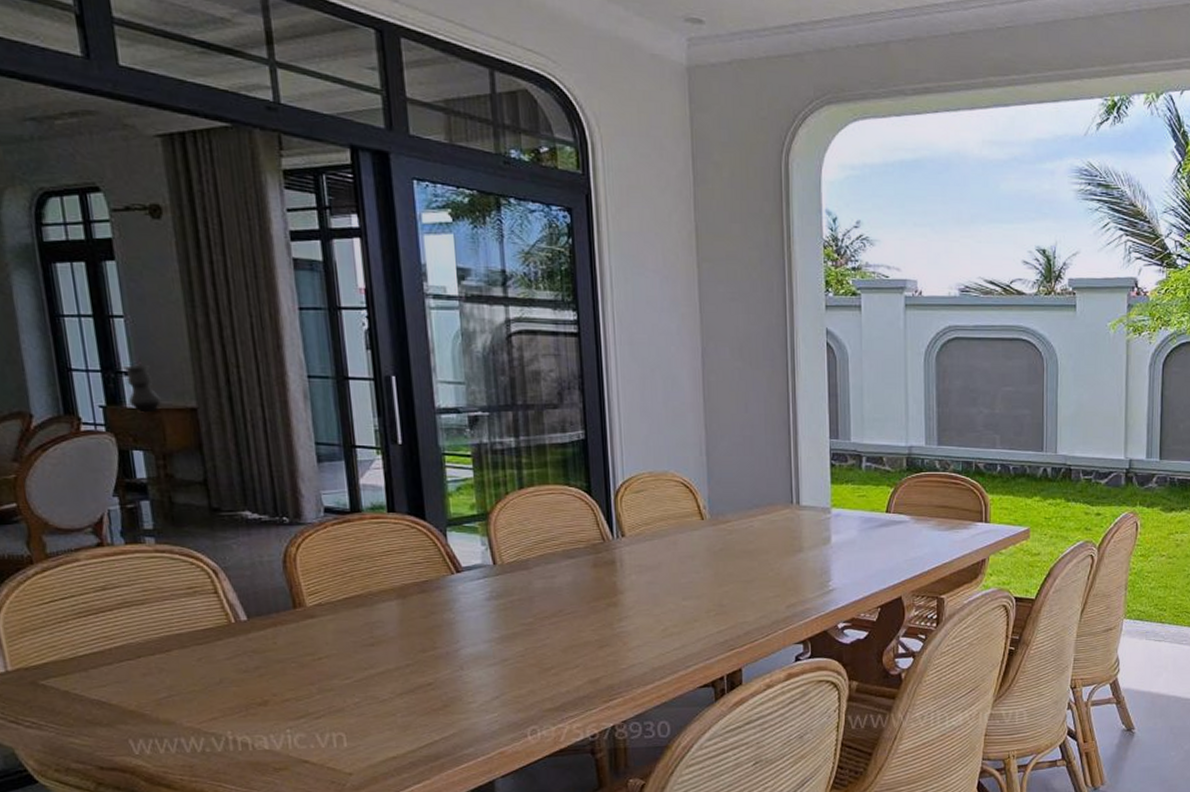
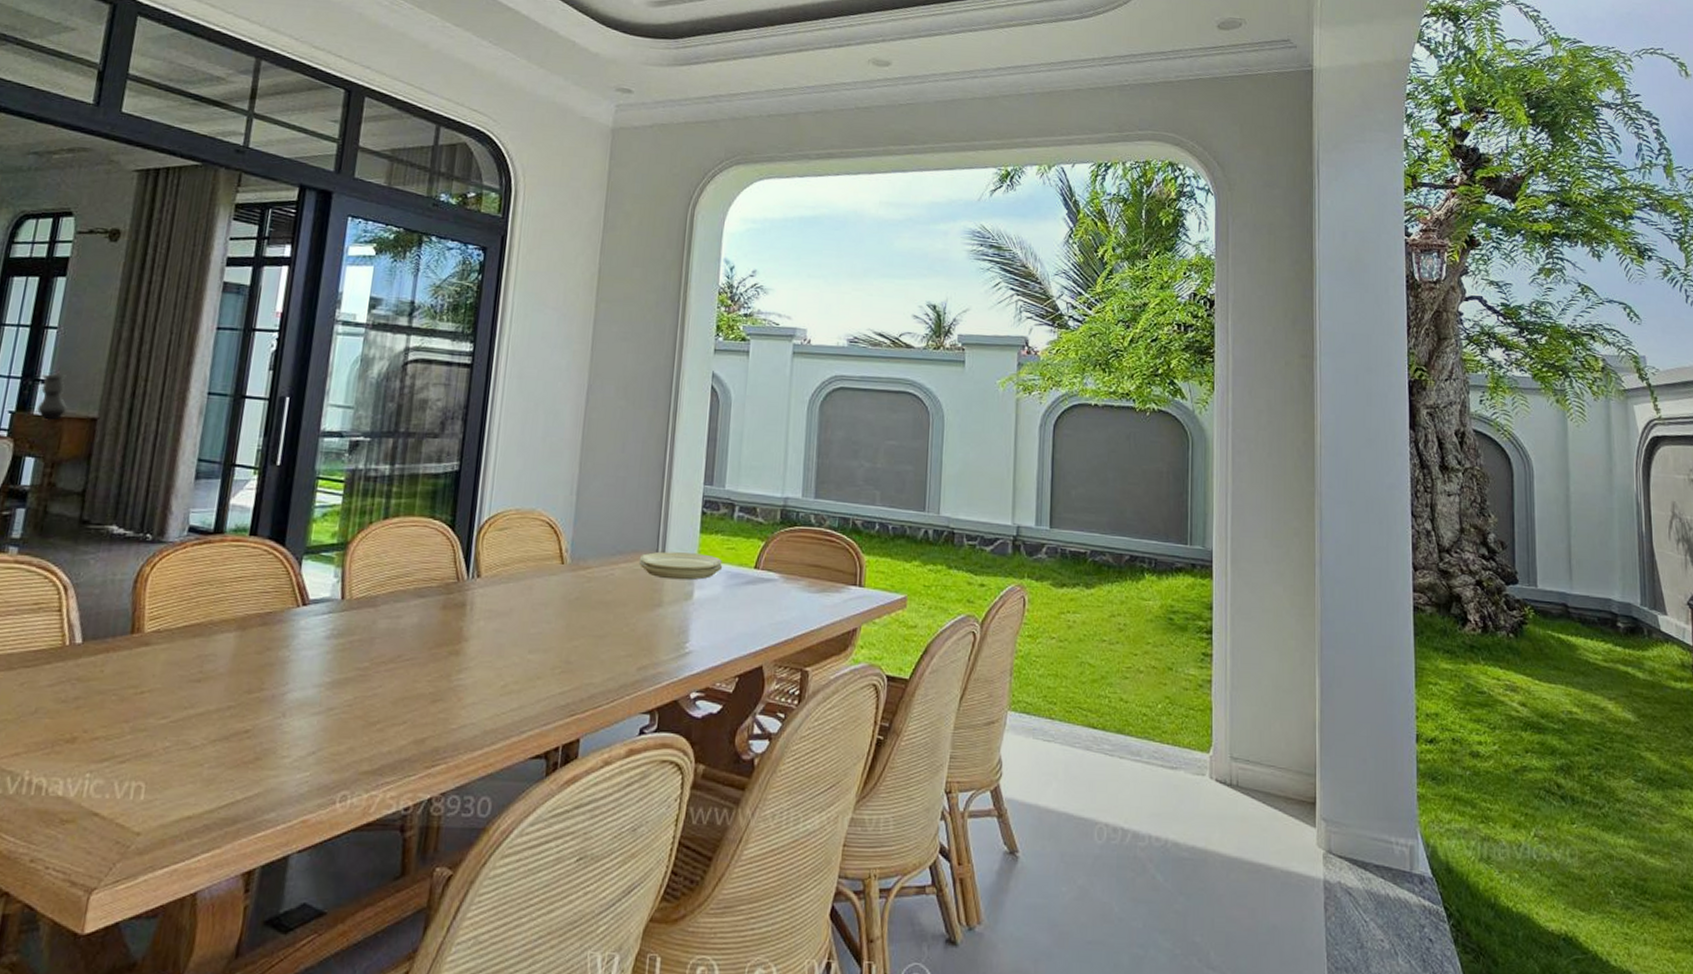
plate: none [775,502,856,527] -> present [638,551,723,580]

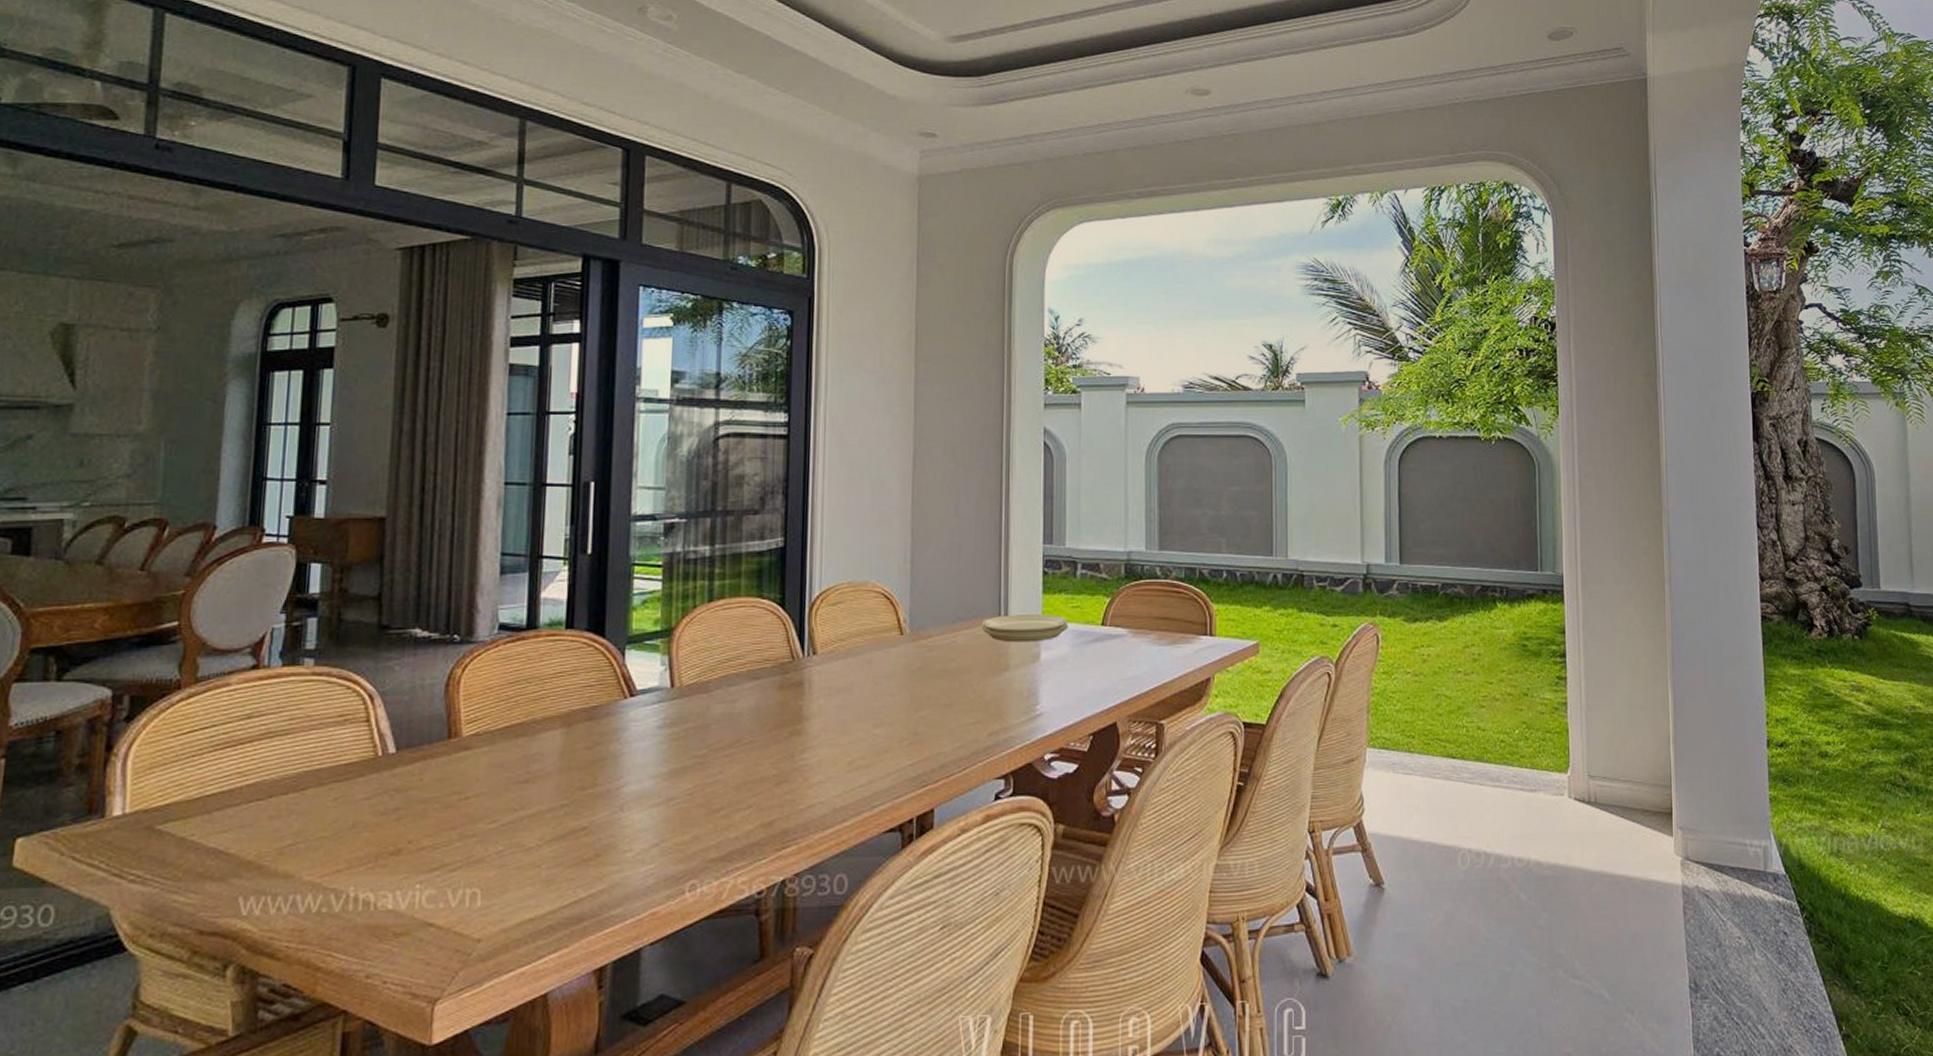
vase: present [37,374,67,419] -> none [317,474,351,521]

